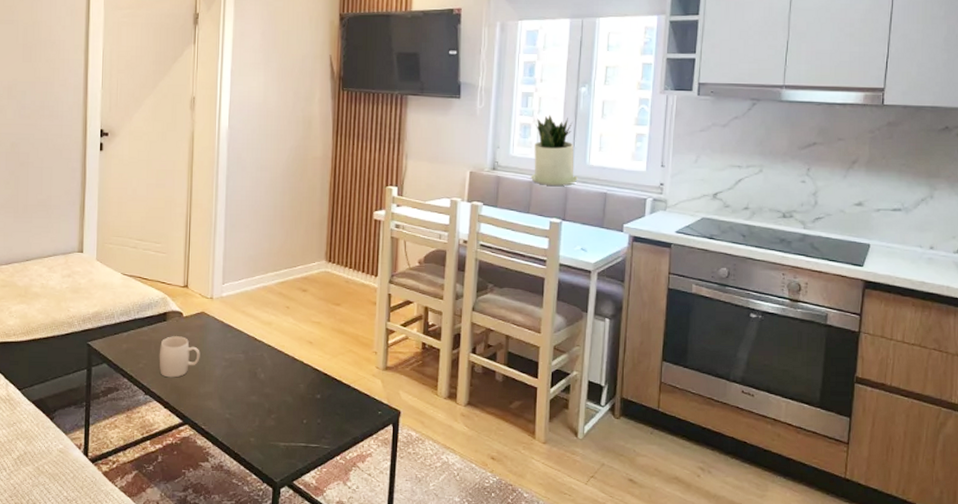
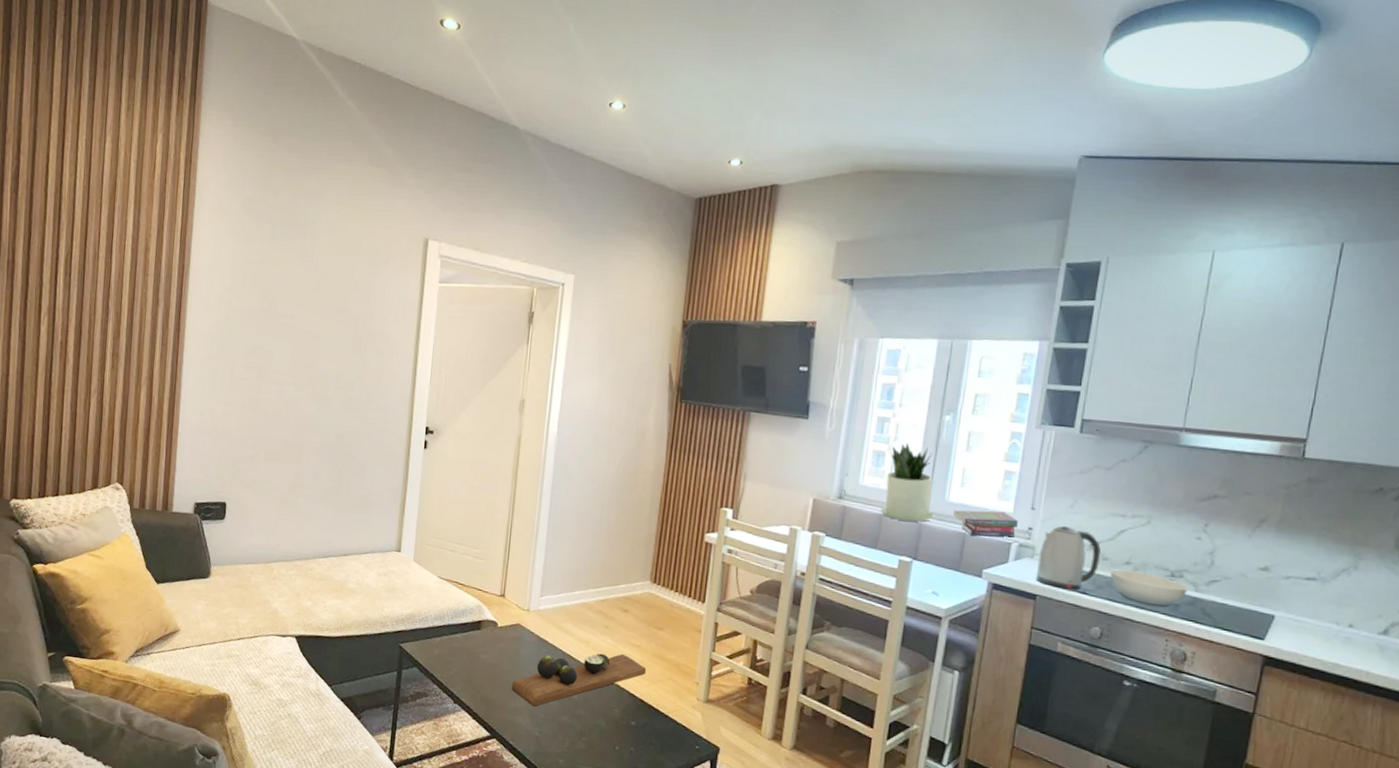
mug: present [159,336,200,378] -> none [470,645,513,689]
decorative tray: none [200,331,328,390] -> present [511,653,647,707]
books: none [595,170,651,195] -> present [953,509,1018,538]
kettle: none [669,180,722,237] -> present [1035,526,1101,591]
bowl: none [732,215,798,246] -> present [1110,569,1188,608]

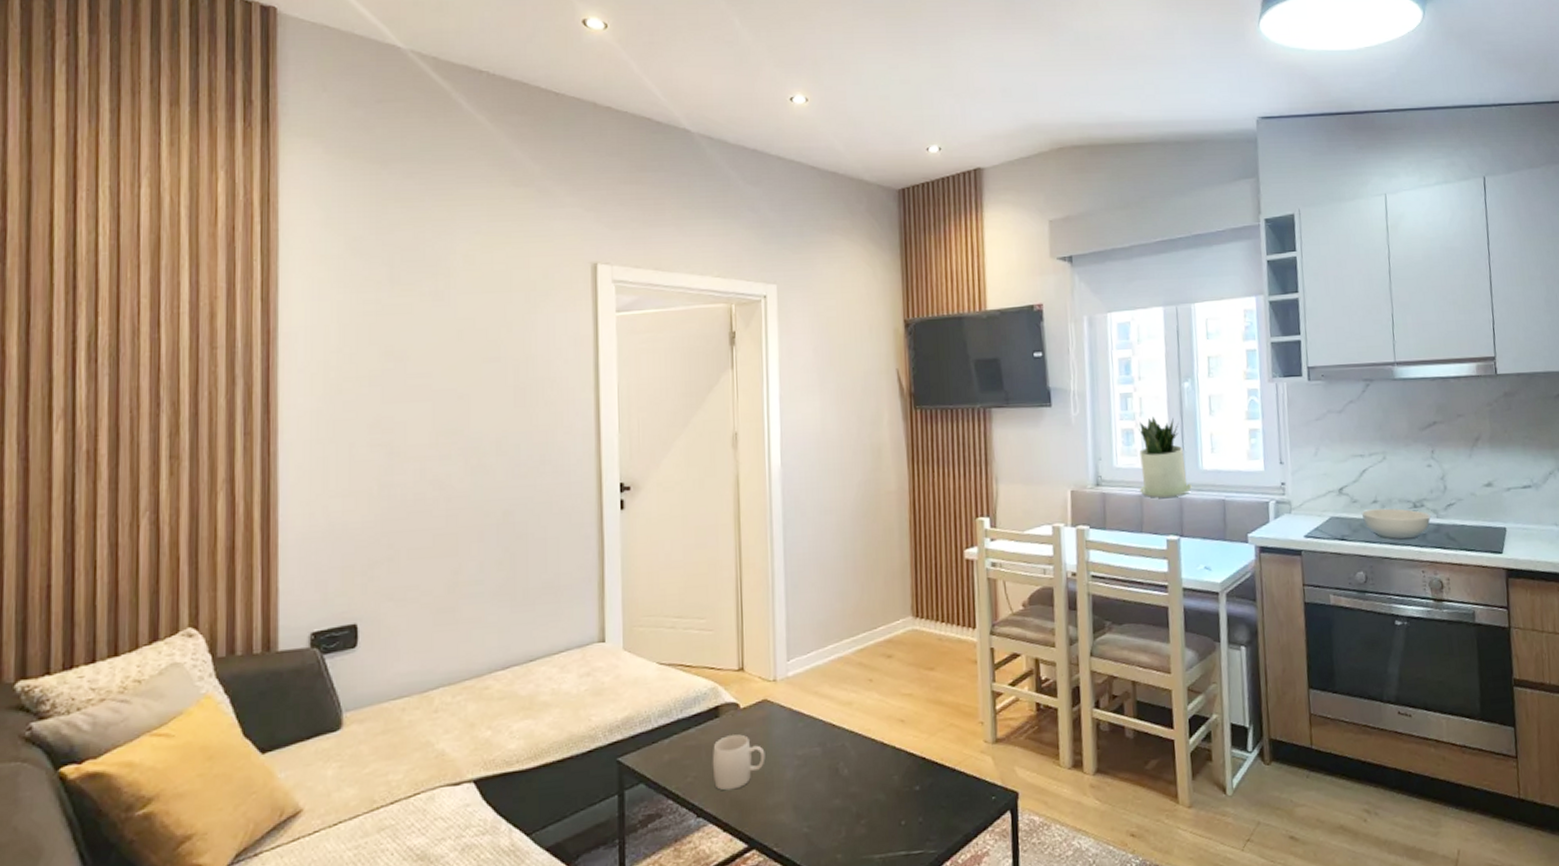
mug: none [470,645,513,689] -> present [712,734,766,791]
decorative tray: present [511,653,647,707] -> none [766,707,923,797]
books: present [953,509,1018,538] -> none [1209,471,1271,502]
kettle: present [1035,526,1101,591] -> none [1295,475,1351,540]

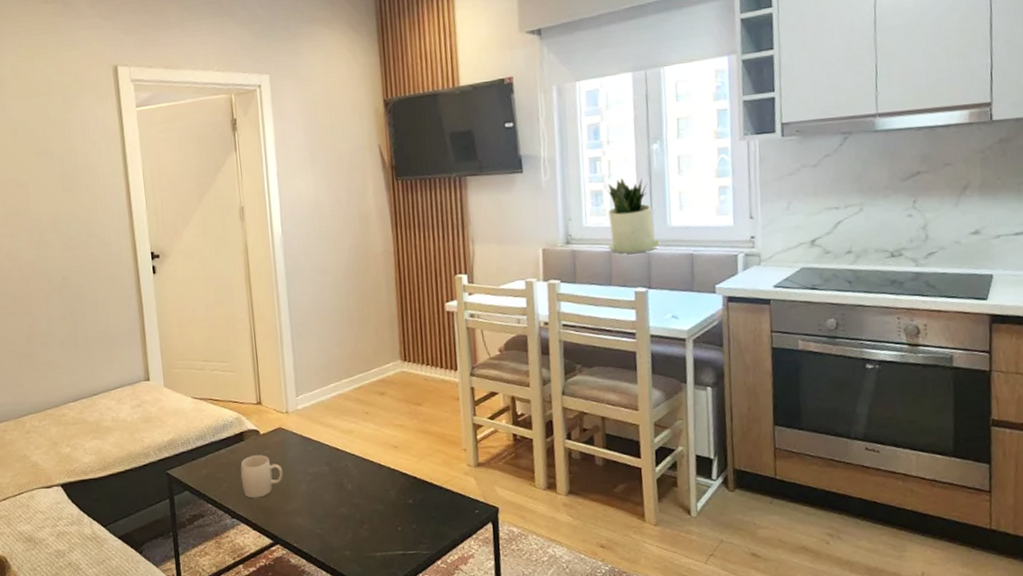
bowl: present [1361,508,1431,541] -> none [834,258,909,289]

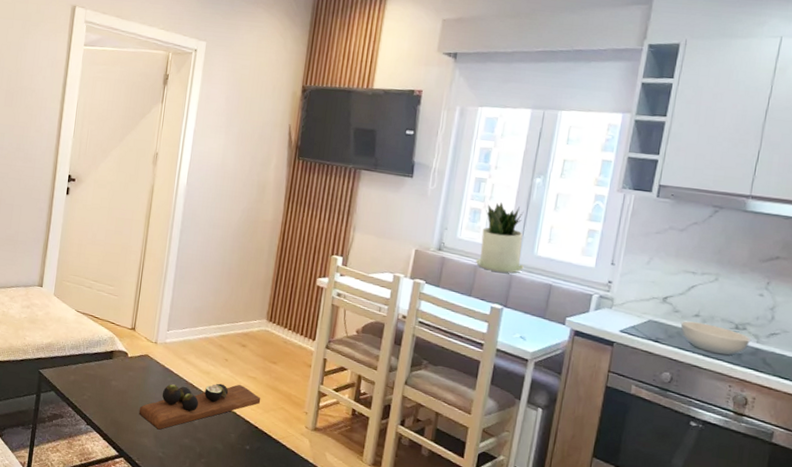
mug: present [240,455,283,499] -> none [102,373,141,413]
decorative tray: none [284,435,414,505] -> present [138,383,261,430]
bowl: none [834,258,909,289] -> present [680,320,751,356]

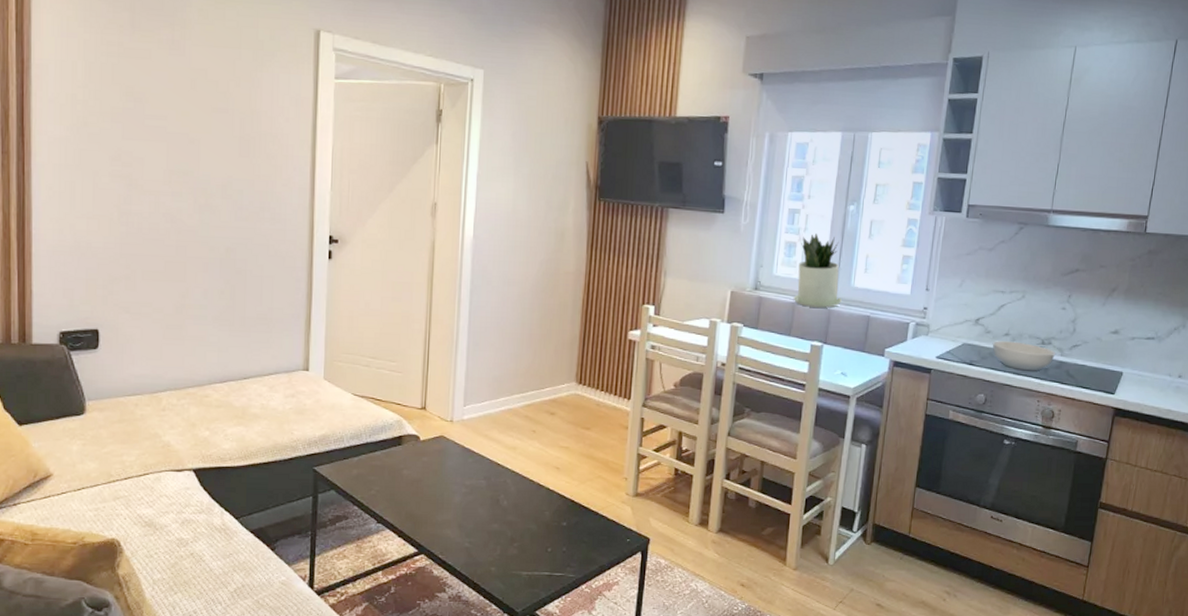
decorative tray: present [138,383,261,430] -> none [437,456,576,518]

